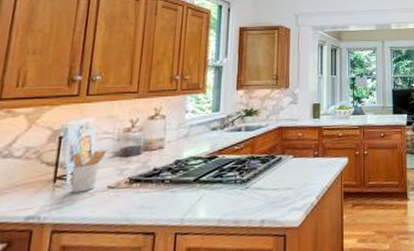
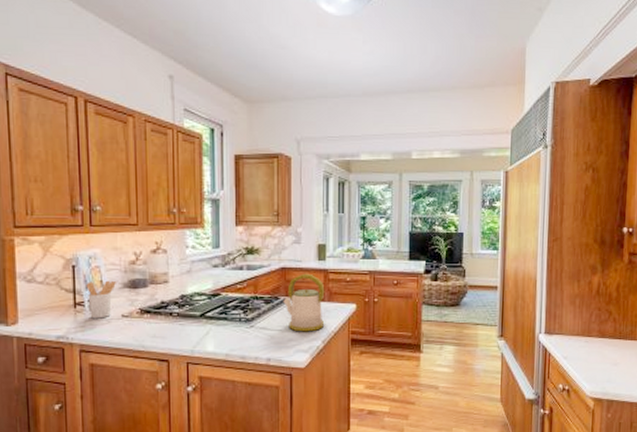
kettle: none [279,131,319,189] -> present [283,273,325,332]

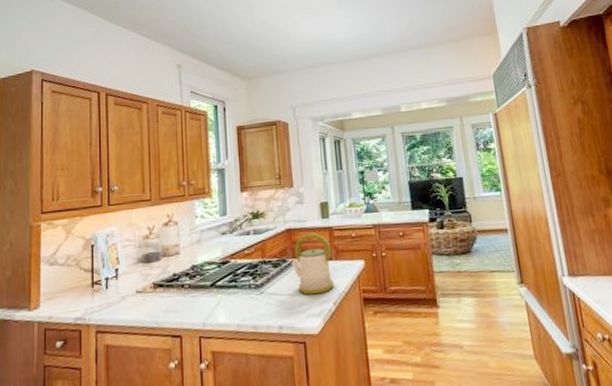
utensil holder: present [86,280,117,319] -> none [103,256,132,297]

